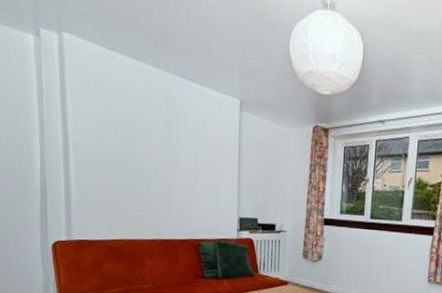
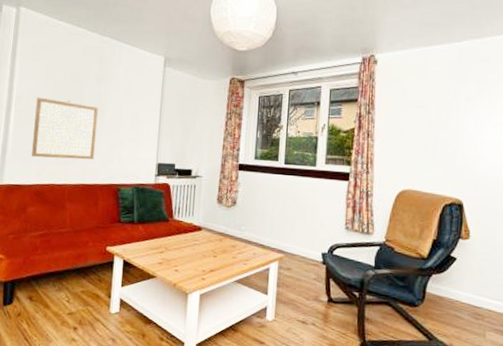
wall art: none [98,143,171,214] -> present [32,97,99,160]

